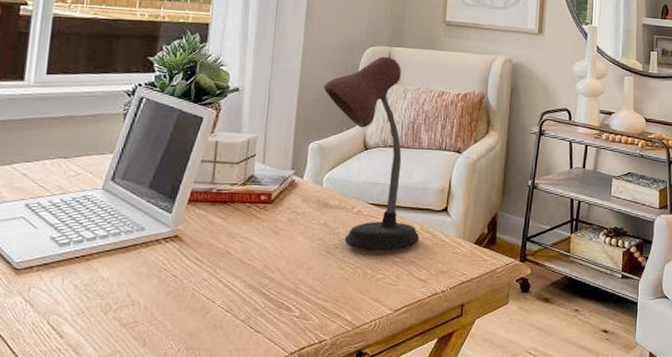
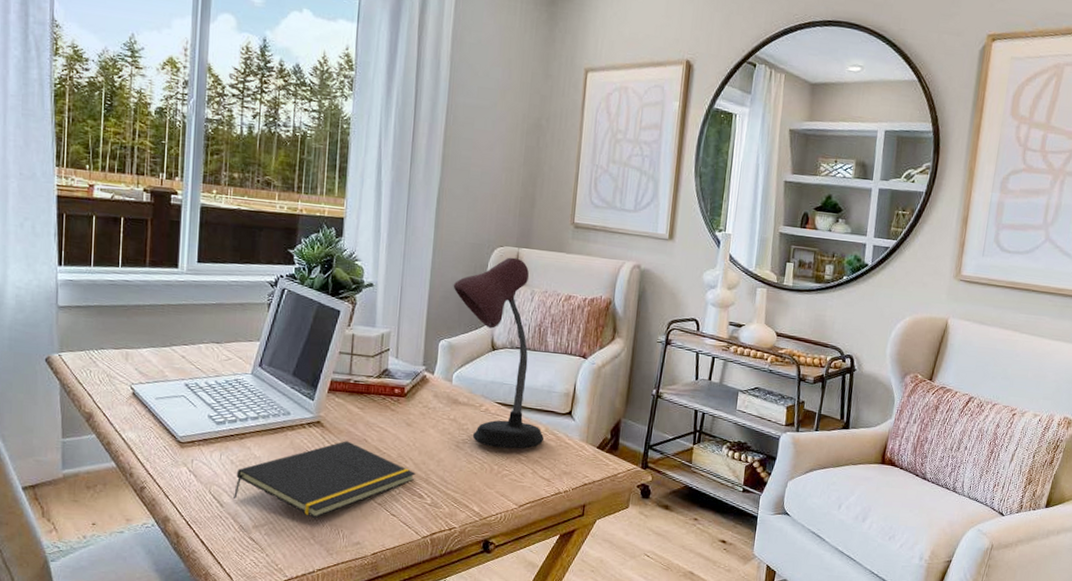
notepad: none [74,254,283,342] -> present [232,441,416,518]

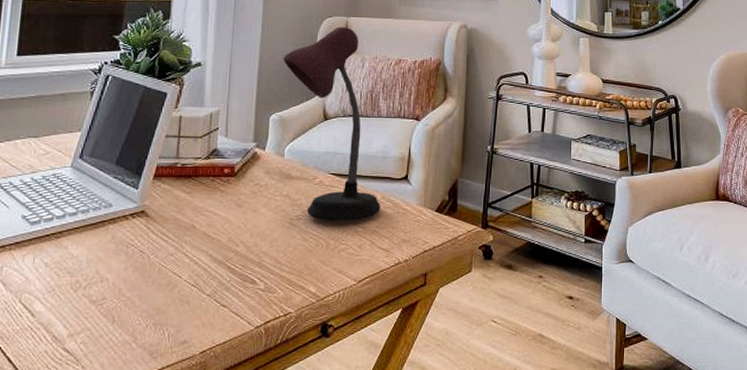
notepad: present [232,441,416,518] -> none [45,229,247,318]

